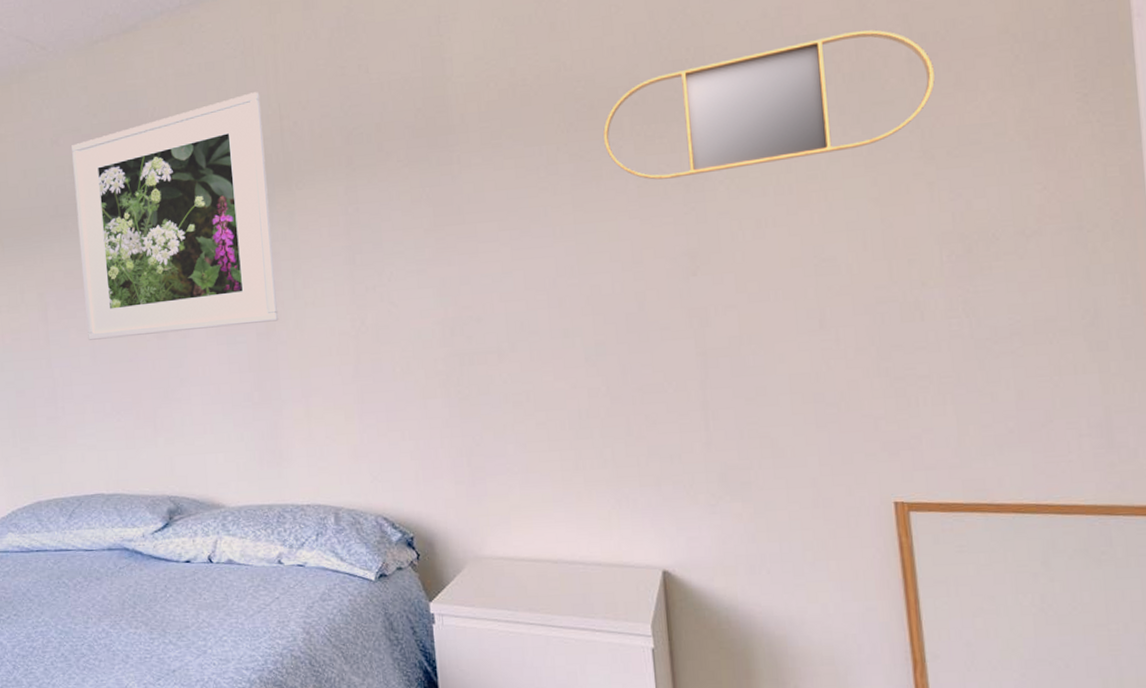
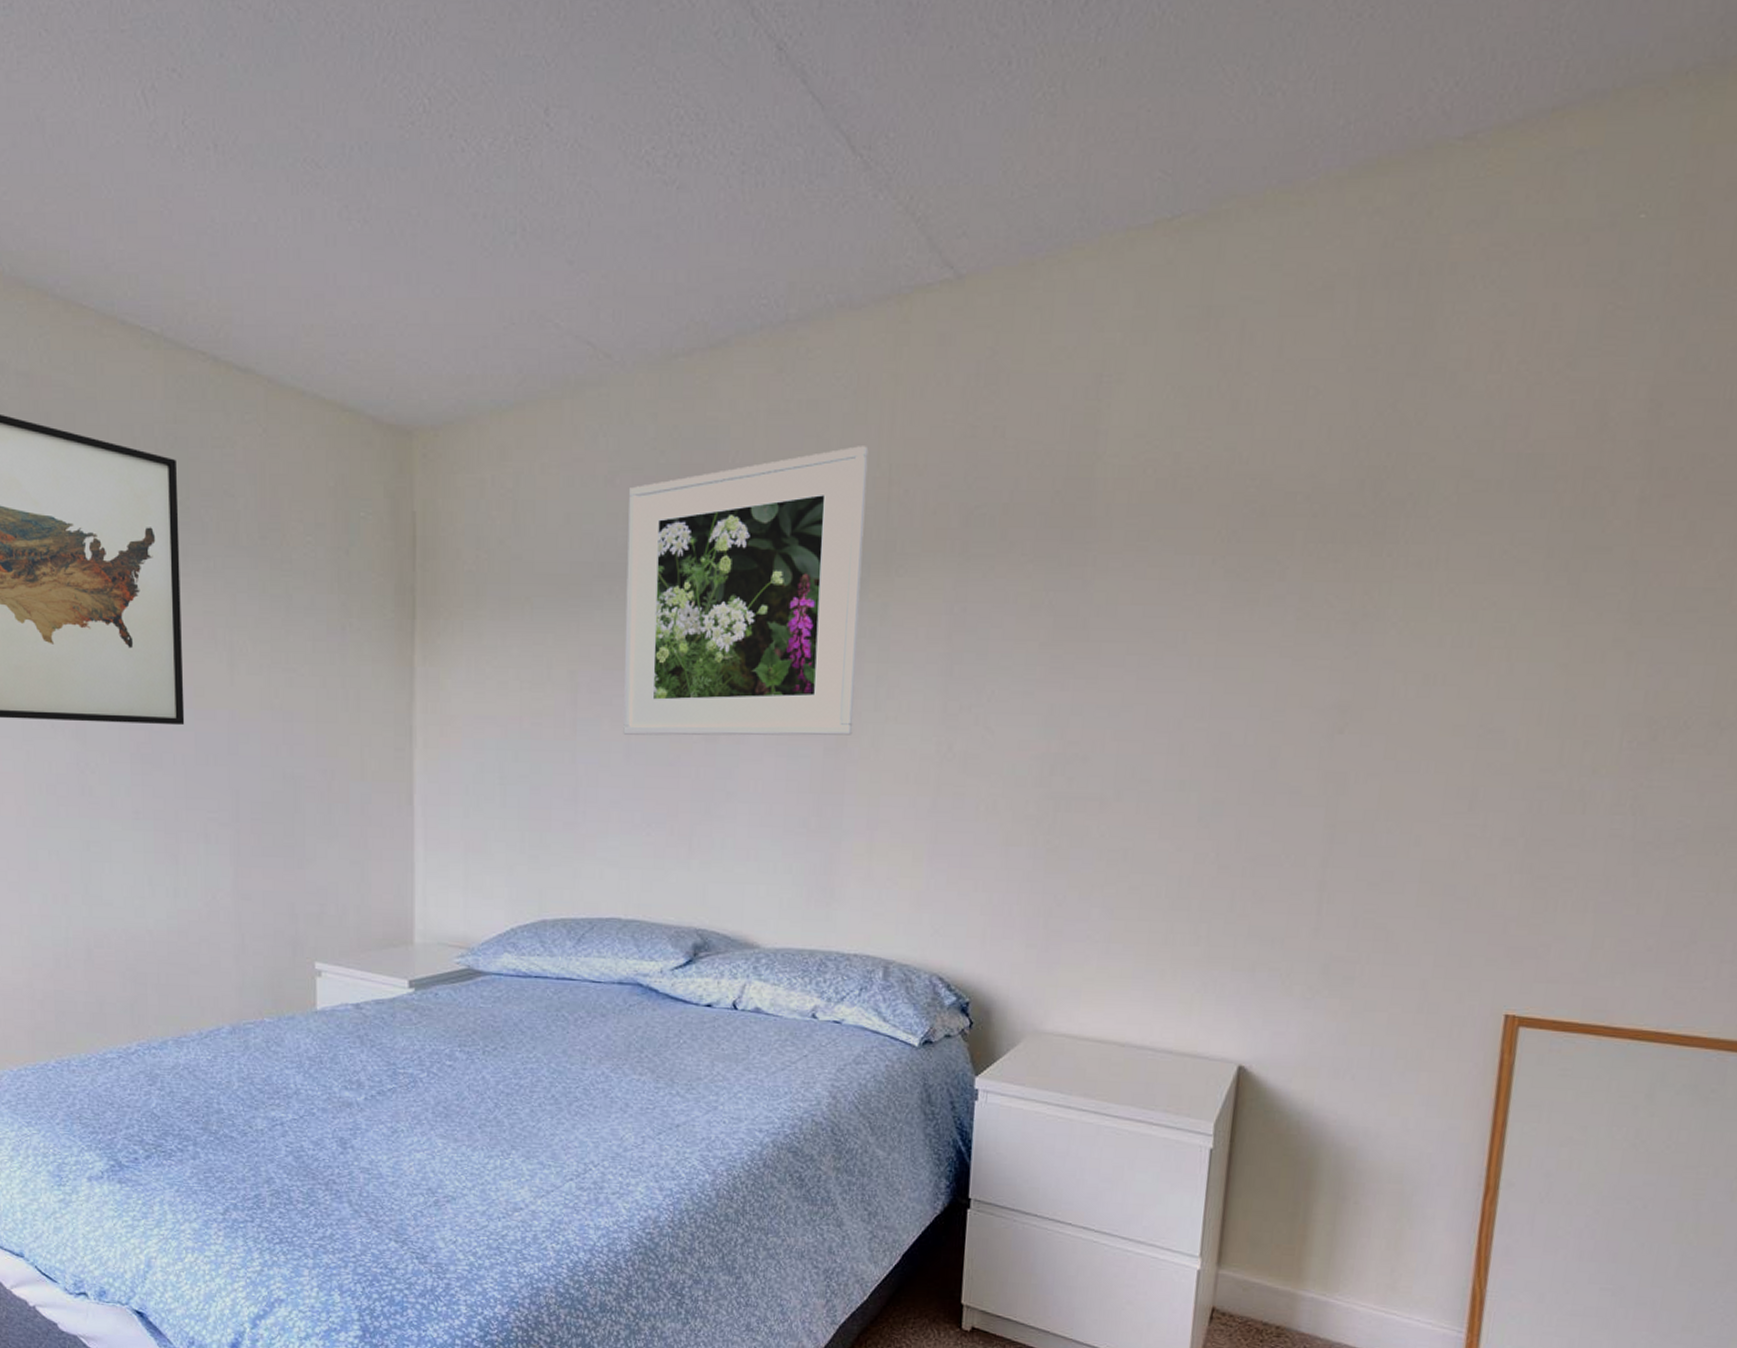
home mirror: present [603,30,935,180] -> none [1268,456,1668,613]

